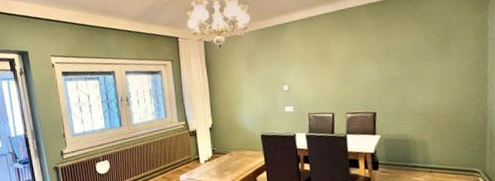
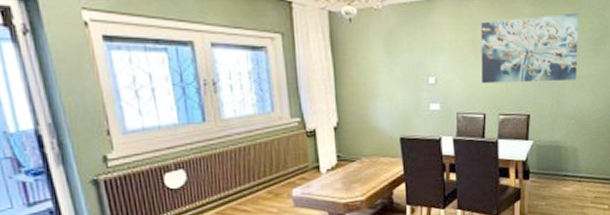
wall art: none [326,20,421,88] -> present [480,13,579,84]

